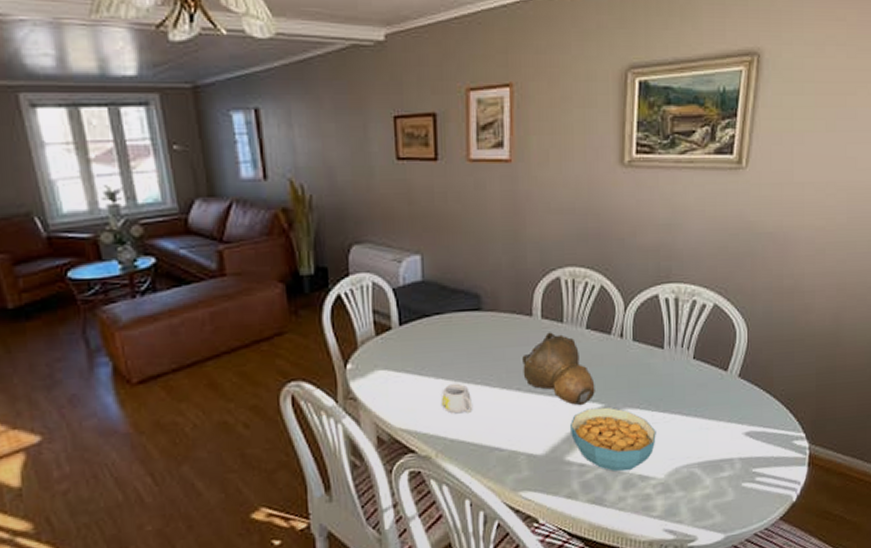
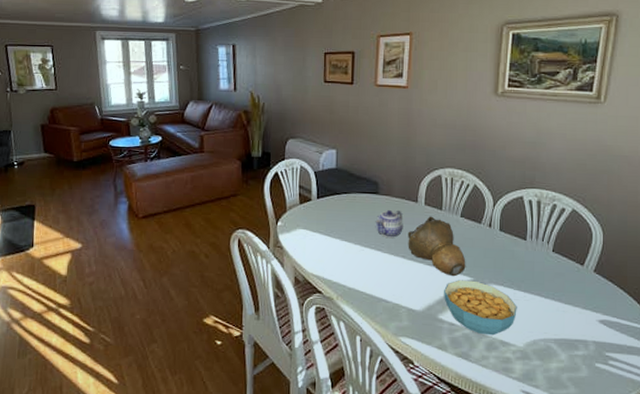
mug: present [441,383,473,414] -> none [343,245,368,270]
teapot: none [479,330,516,367] -> present [375,210,403,238]

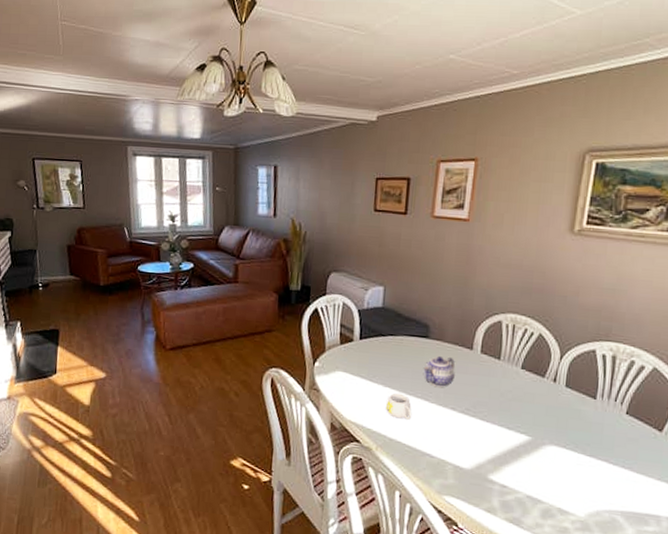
mug: none [343,245,368,270] -> present [385,393,412,420]
decorative bowl: present [408,216,466,277] -> none [458,366,524,435]
cereal bowl: present [444,279,517,336] -> none [496,438,580,502]

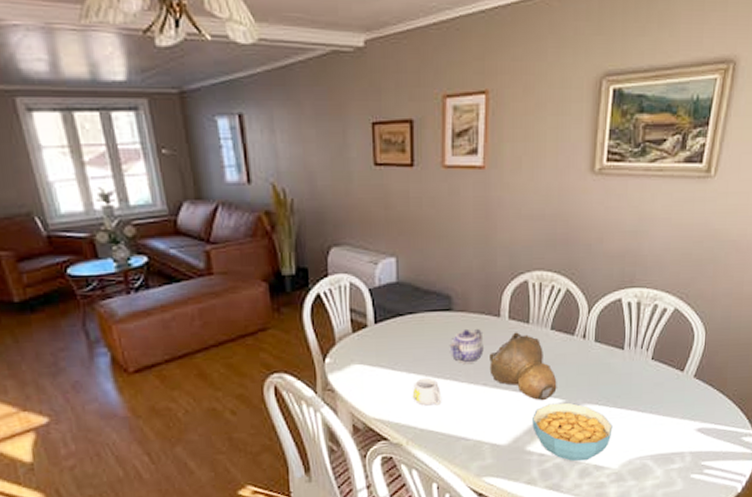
decorative bowl: none [458,366,524,435] -> present [489,332,557,401]
cereal bowl: none [496,438,580,502] -> present [532,402,613,462]

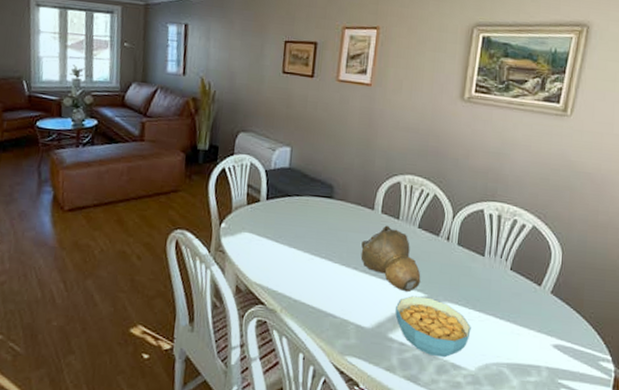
mug: present [412,377,442,406] -> none [290,253,316,280]
teapot: present [449,329,484,363] -> none [327,217,358,247]

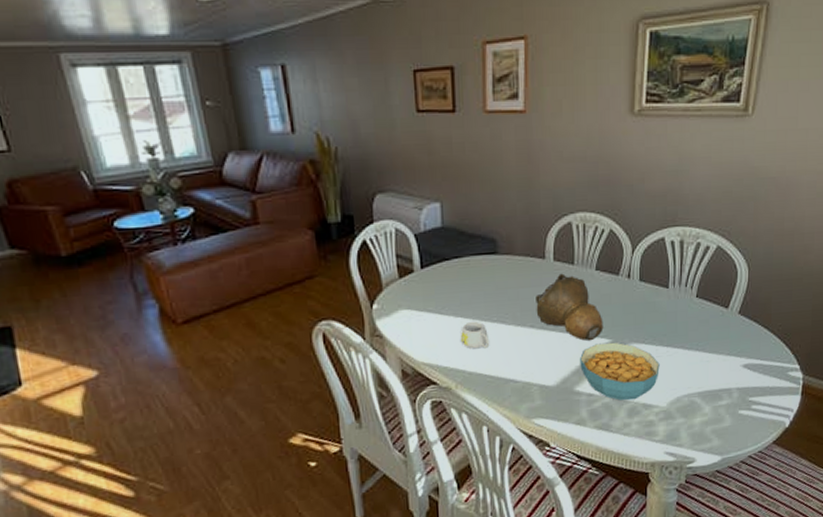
mug: none [290,253,316,280] -> present [460,321,490,349]

